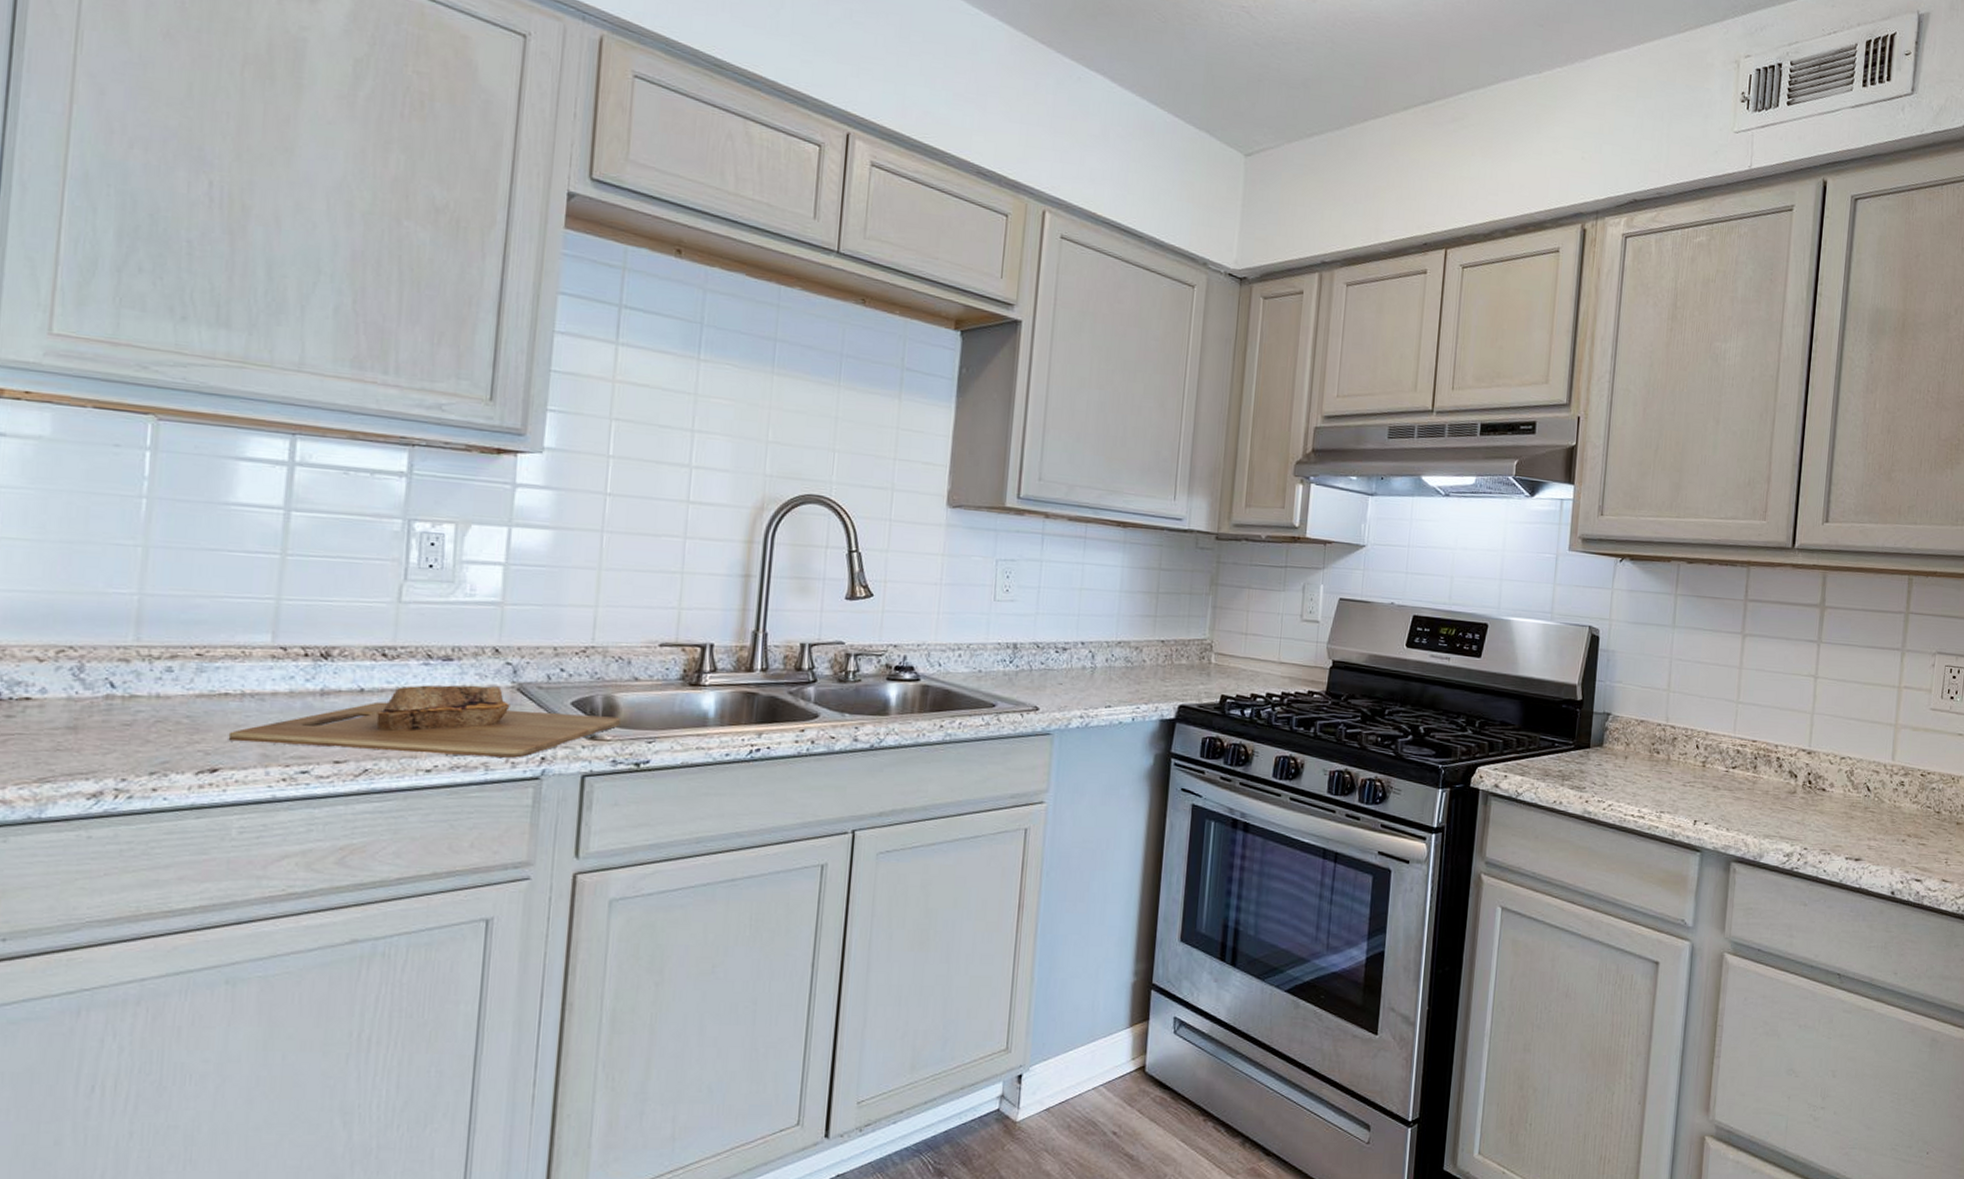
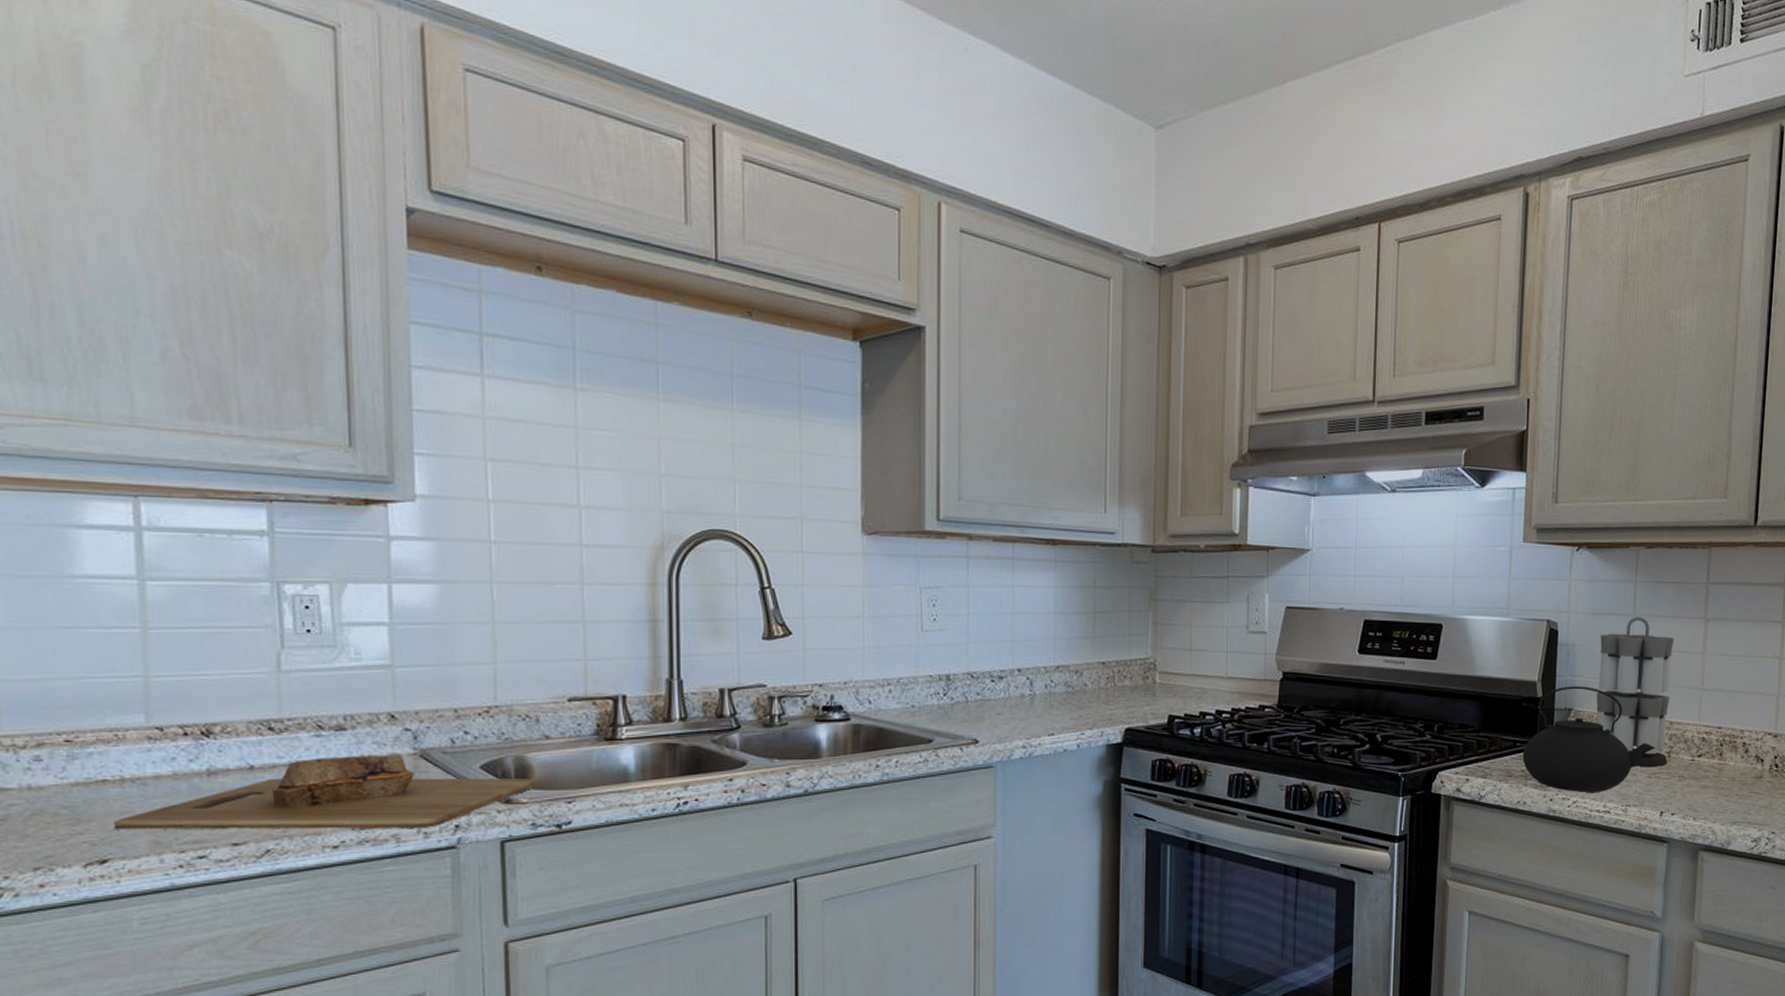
teakettle: none [1560,691,1691,797] -> present [1522,686,1655,792]
spice rack: none [1634,628,1712,775] -> present [1596,616,1674,766]

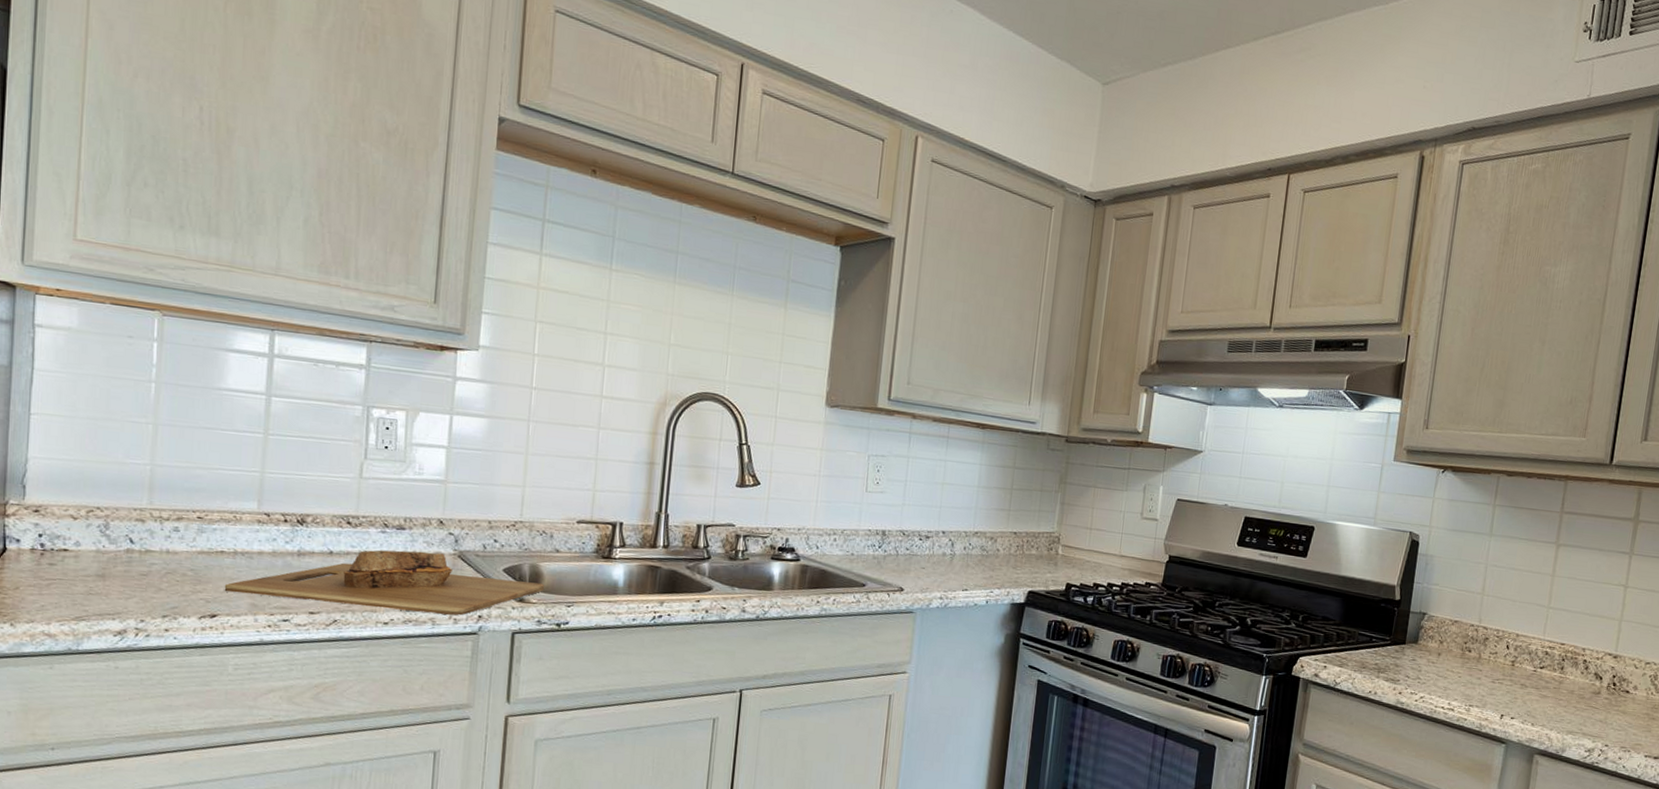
teakettle: present [1522,686,1655,792] -> none [1377,592,1501,691]
spice rack: present [1596,616,1674,766] -> none [1448,536,1526,673]

